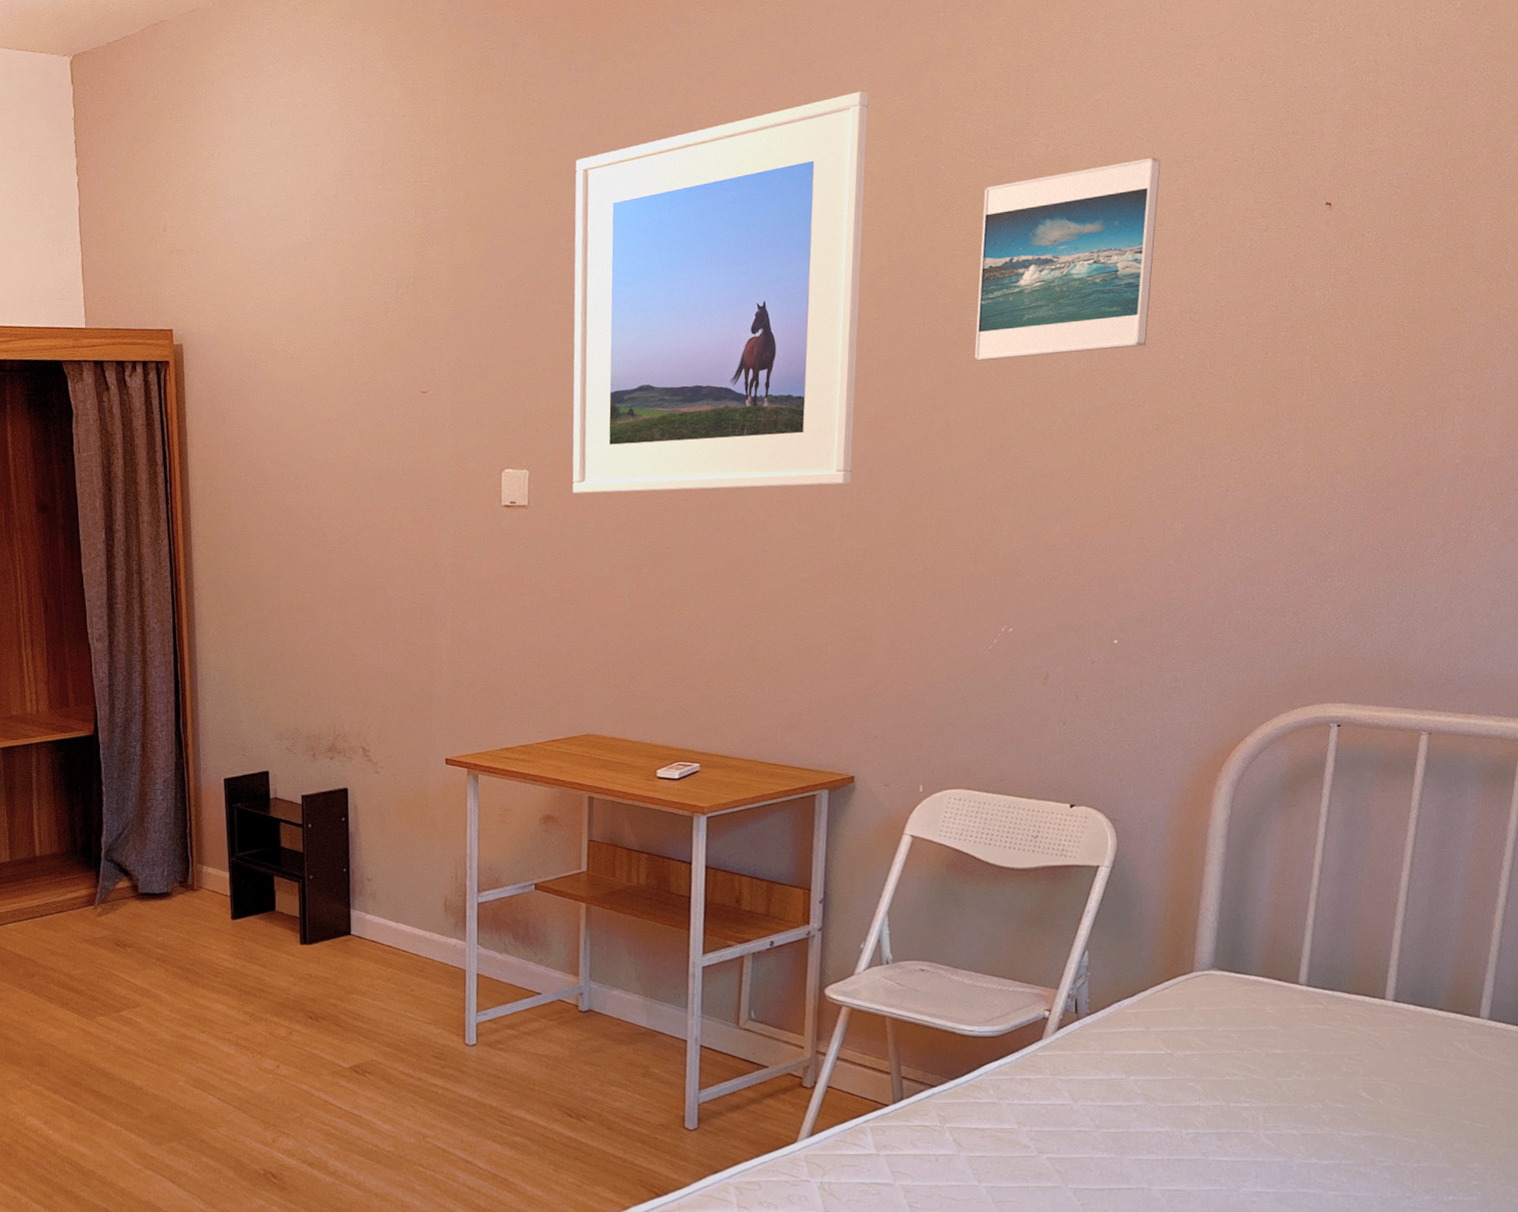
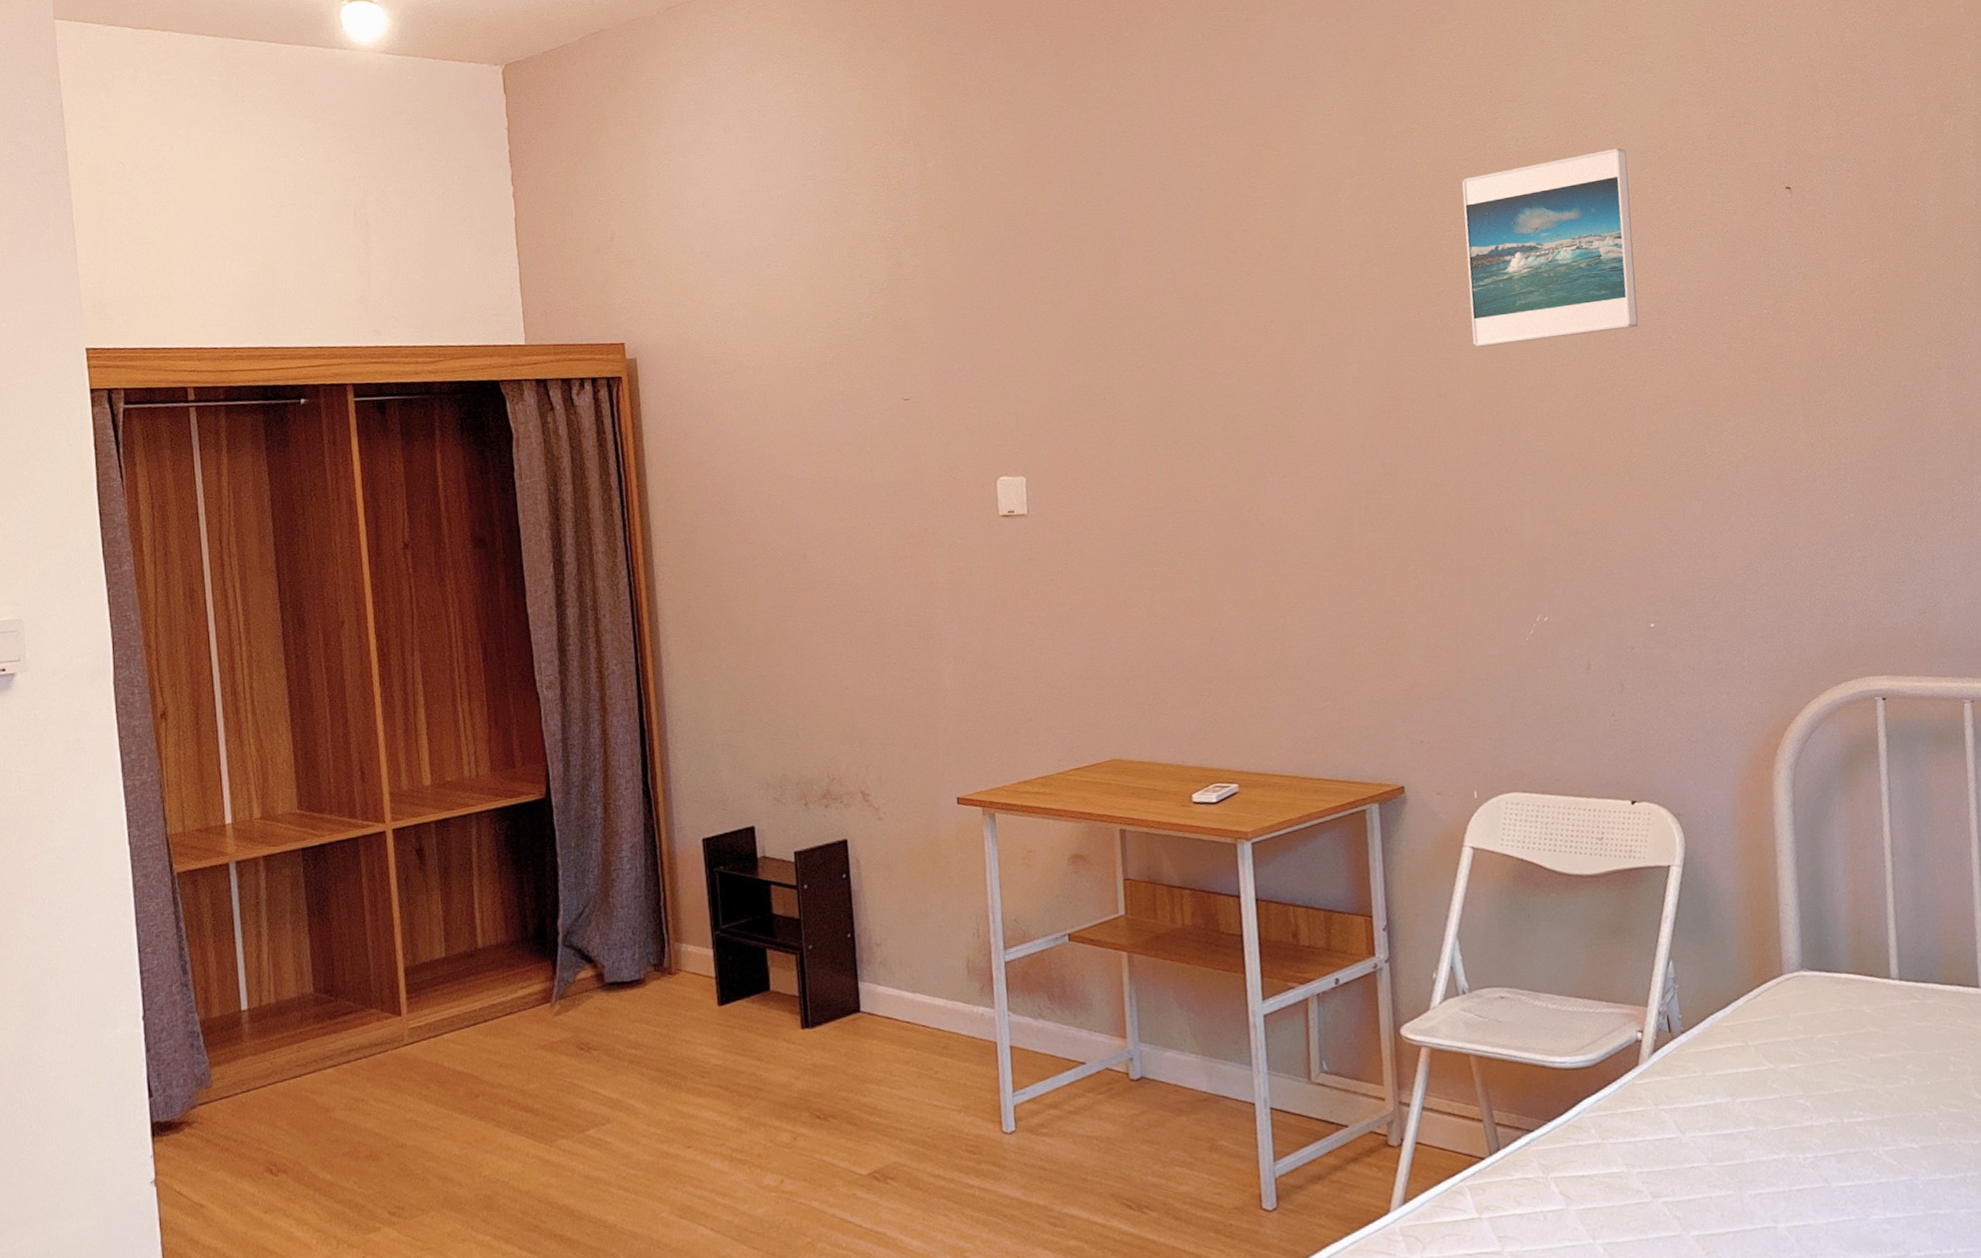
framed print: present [572,91,869,495] -> none [1049,90,1365,500]

